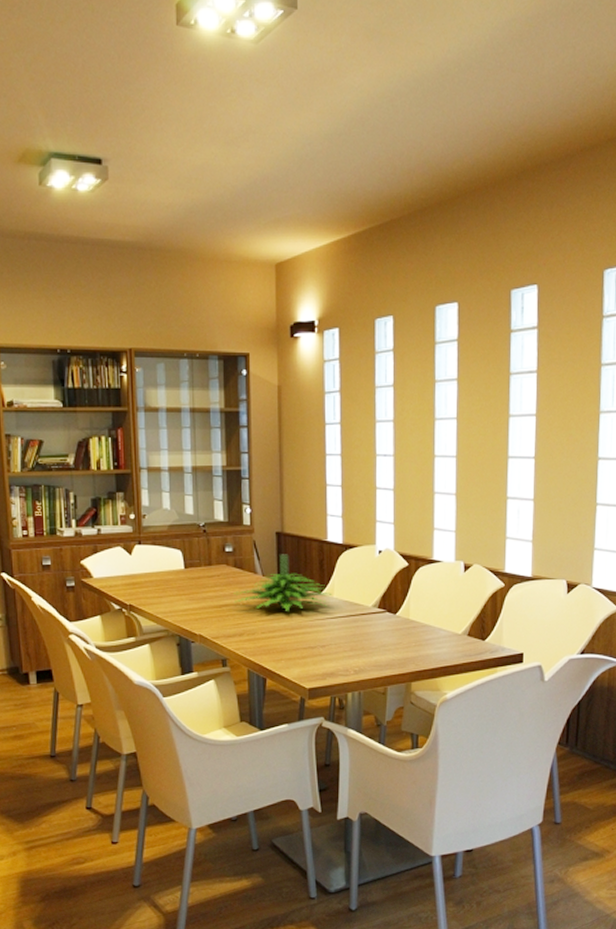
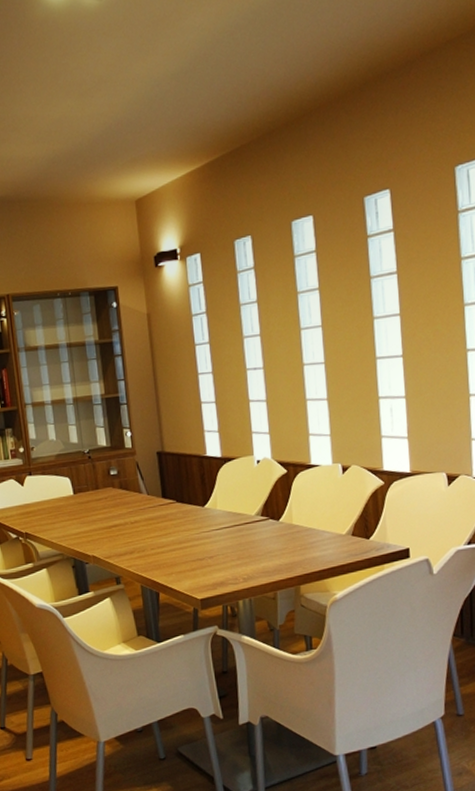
plant: present [233,554,332,611] -> none [121,472,215,526]

